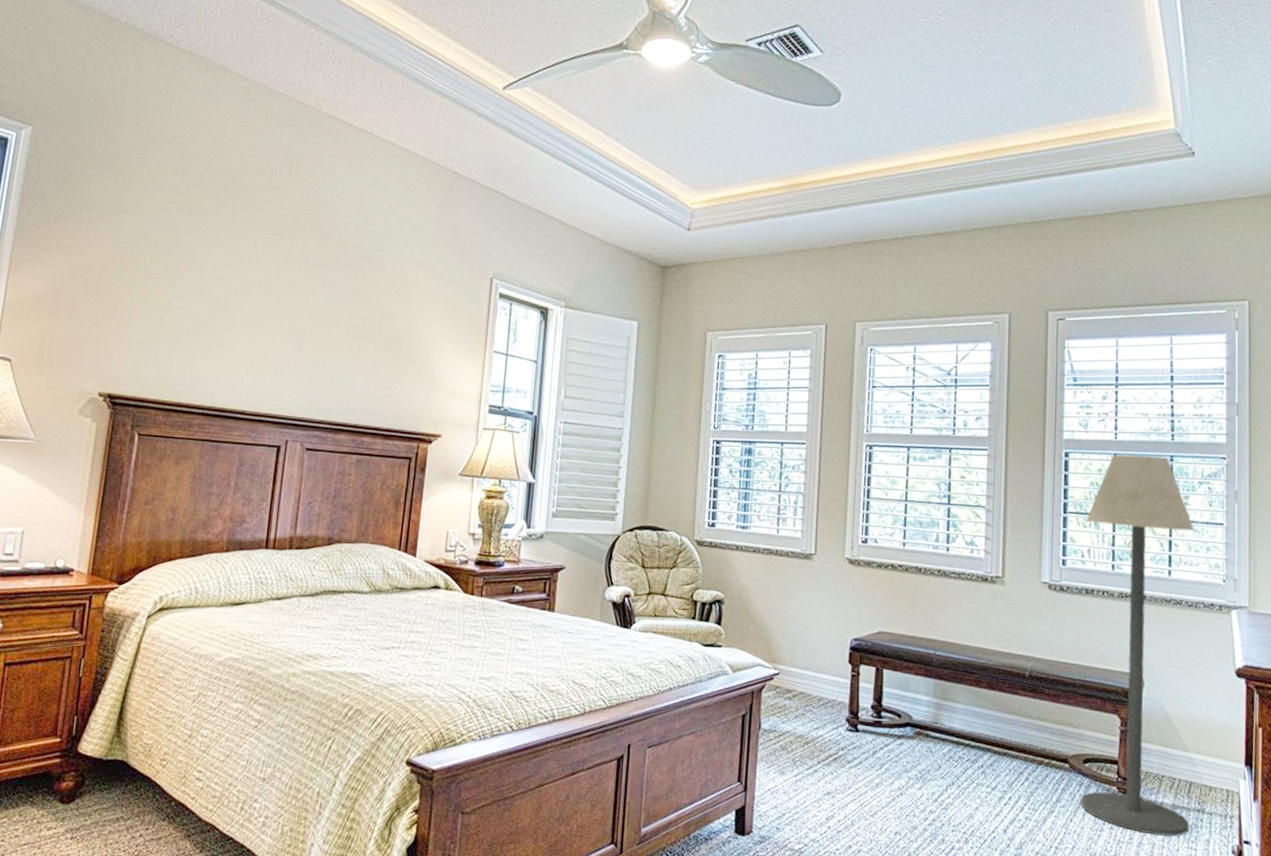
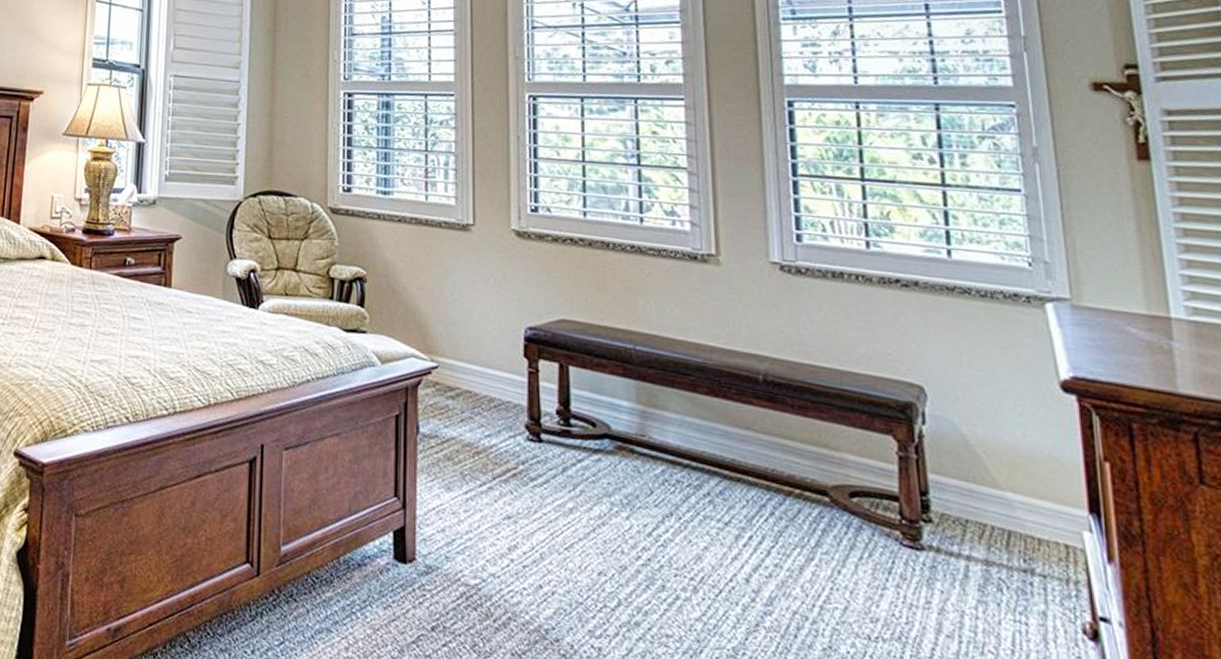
floor lamp: present [1080,454,1195,837] -> none [824,102,1014,605]

